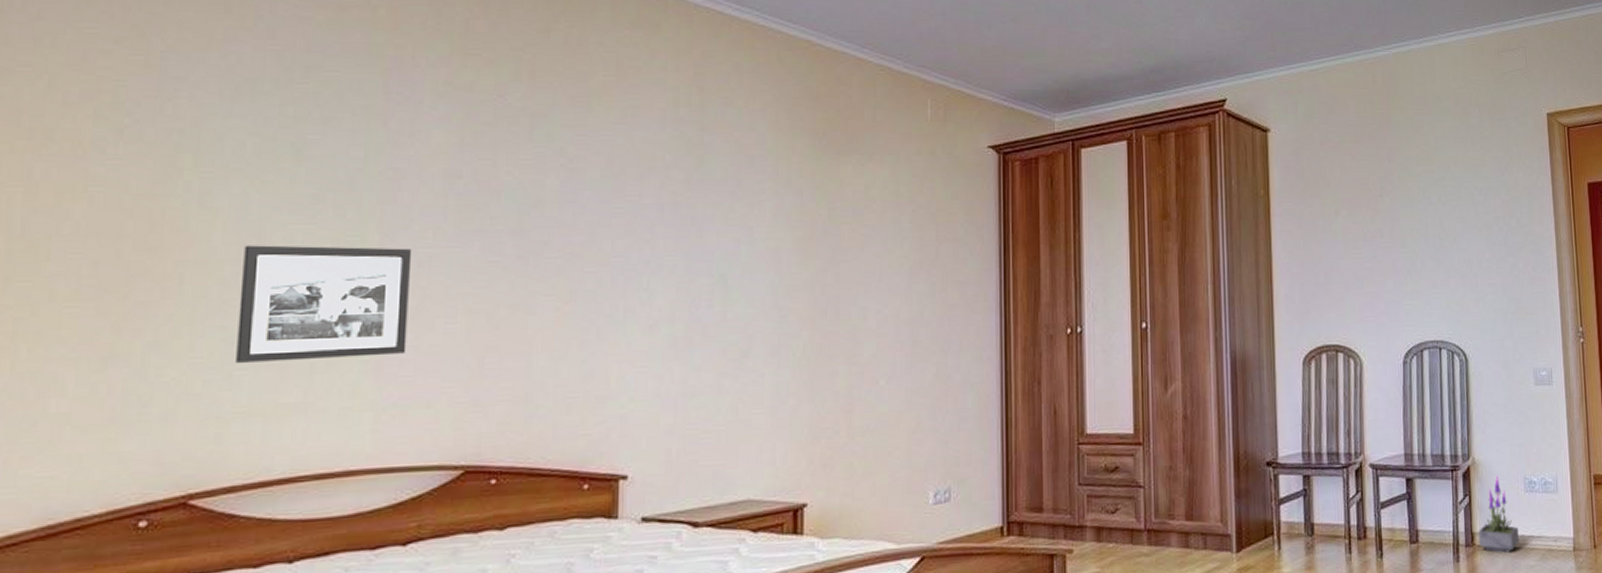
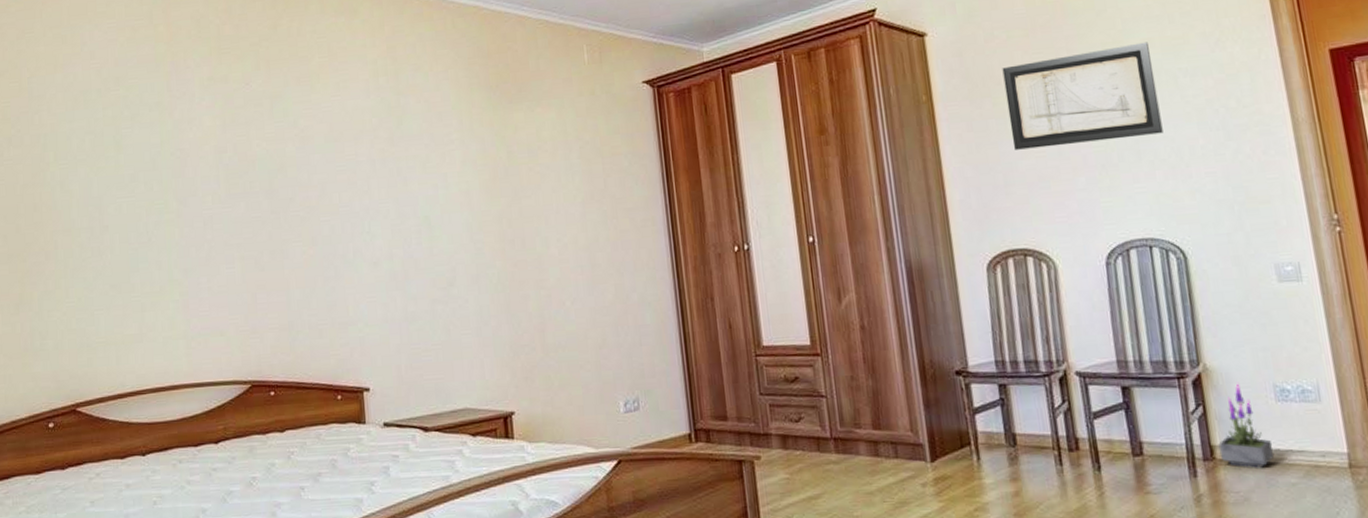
picture frame: present [236,245,412,363] -> none [92,211,203,305]
wall art: none [1332,160,1459,250] -> present [1002,42,1163,150]

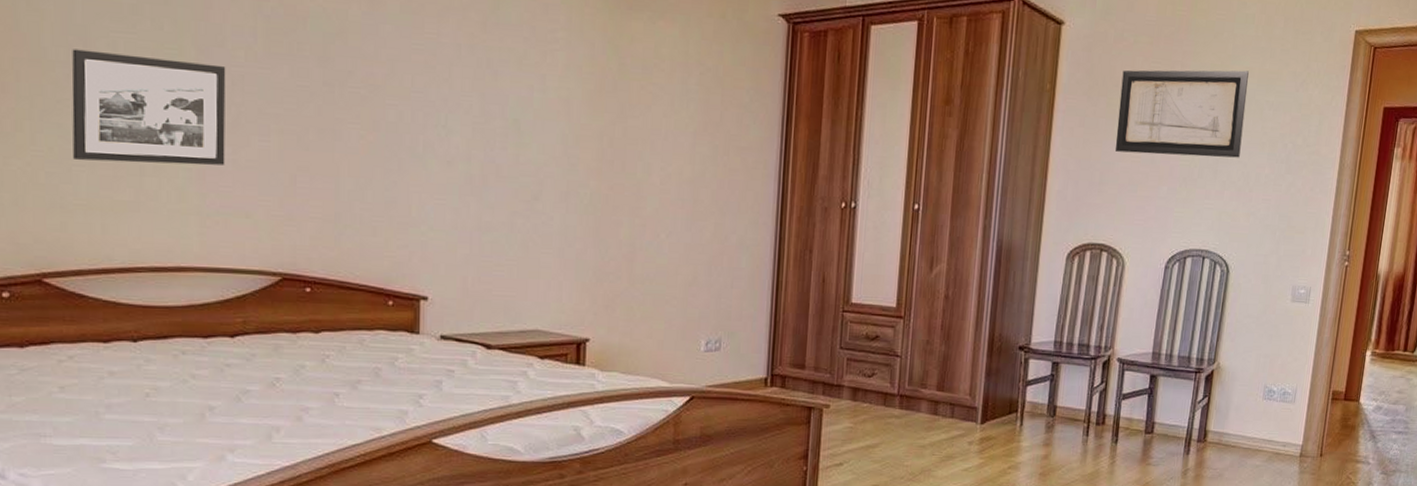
picture frame: none [92,211,203,305] -> present [72,49,226,165]
potted plant: present [1218,382,1275,468] -> none [1210,380,1250,451]

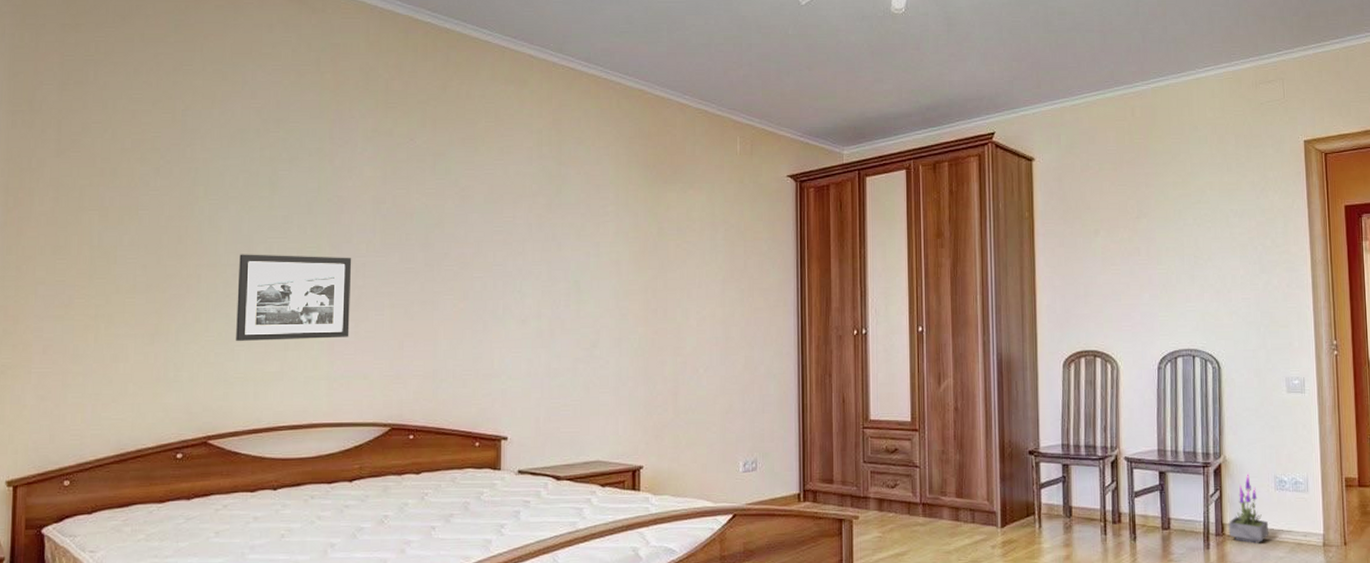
wall art: present [1115,70,1249,158] -> none [1092,185,1213,266]
potted plant: none [1210,380,1250,451] -> present [1228,472,1269,544]

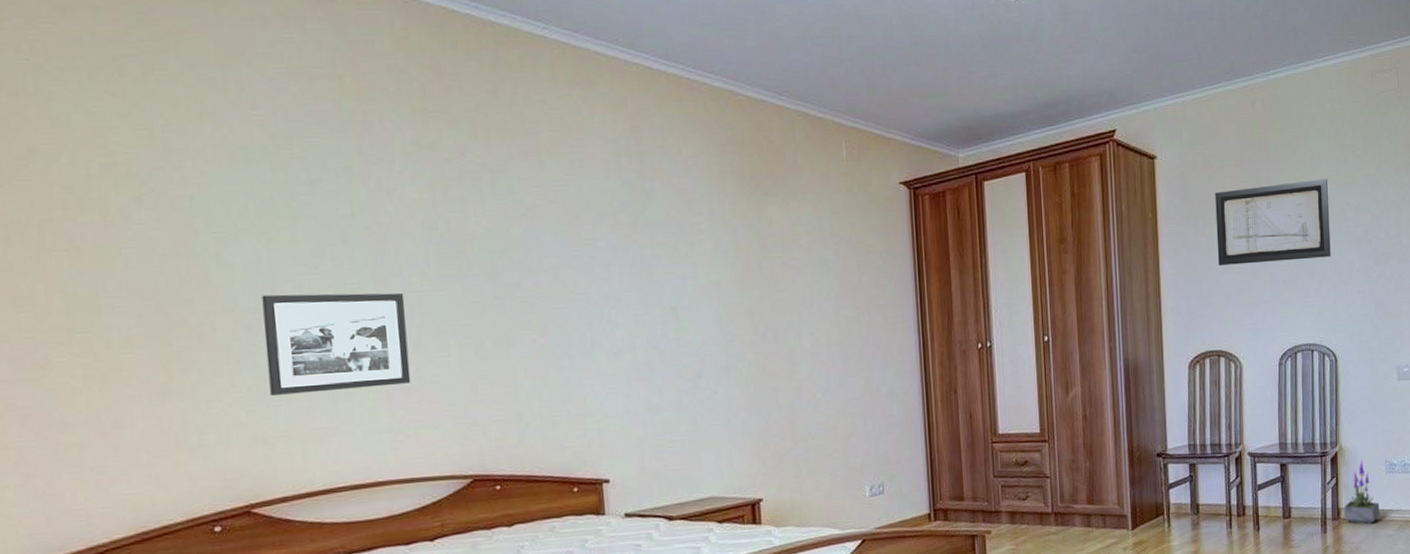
wall art: none [1092,185,1213,266] -> present [1215,178,1331,266]

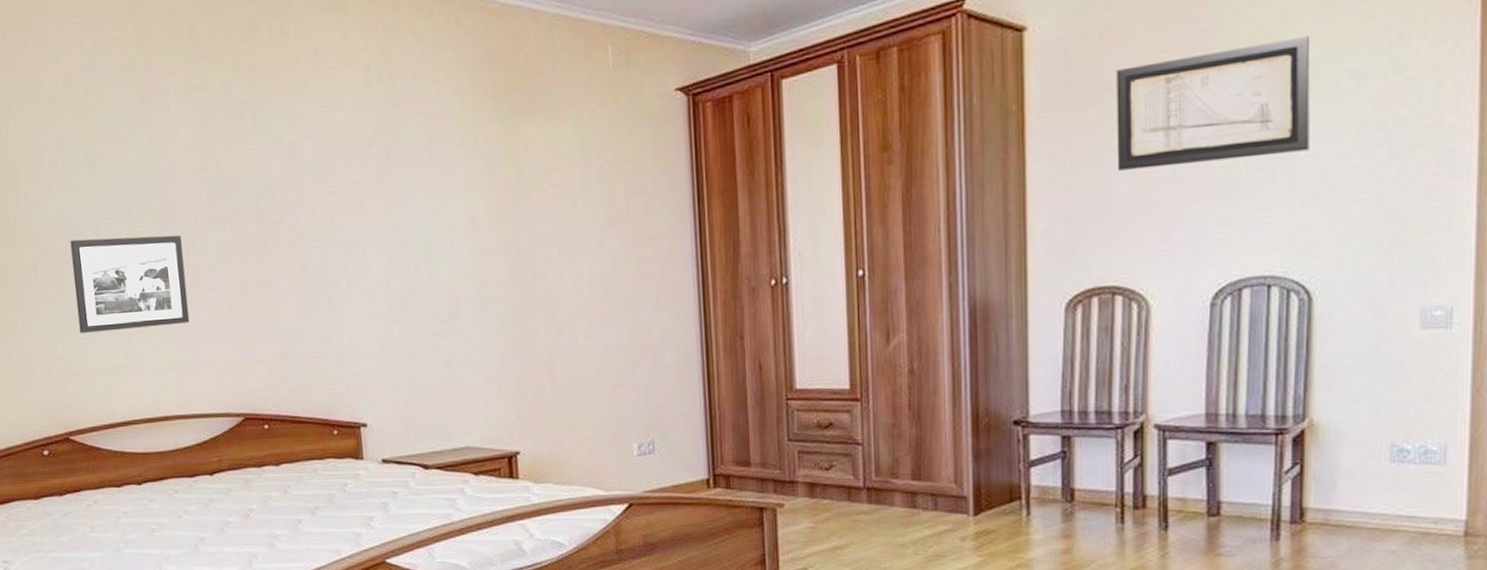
potted plant: present [1343,458,1380,525] -> none [1311,440,1377,533]

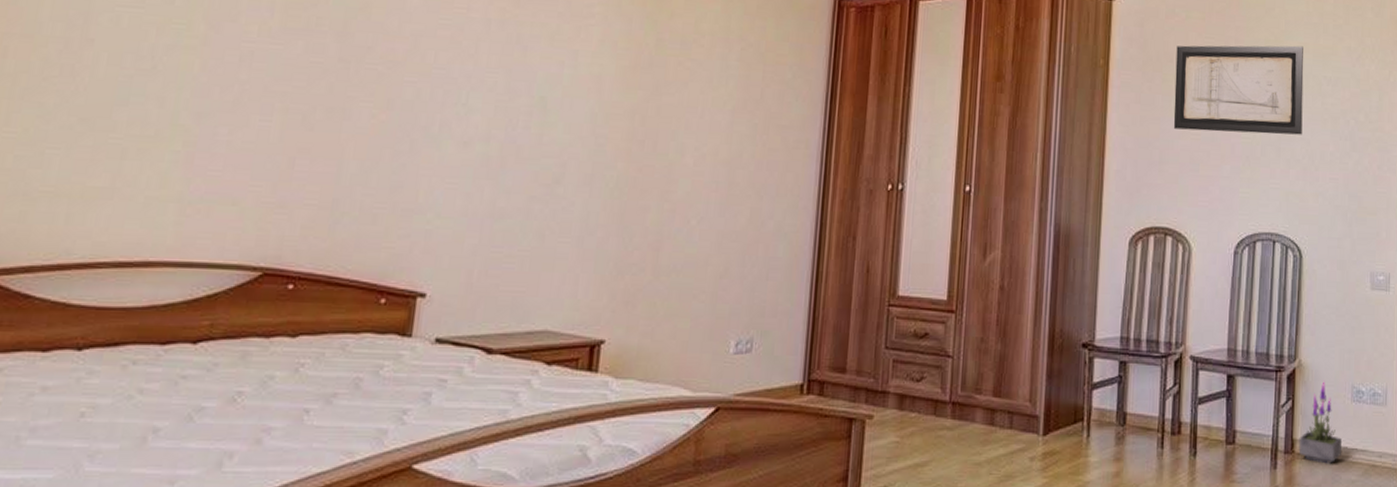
picture frame: present [70,235,190,333] -> none [49,23,236,148]
potted plant: none [1311,440,1377,533] -> present [1298,380,1342,464]

